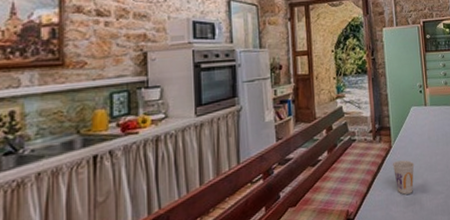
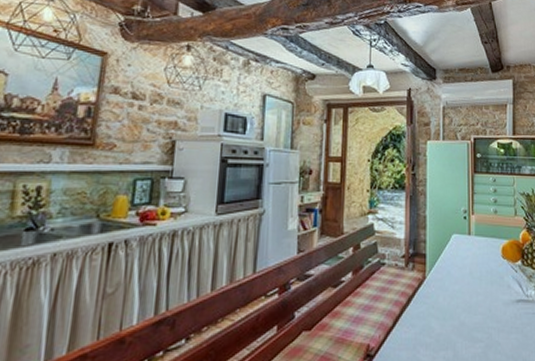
cup: present [392,160,415,195] -> none [424,295,451,336]

